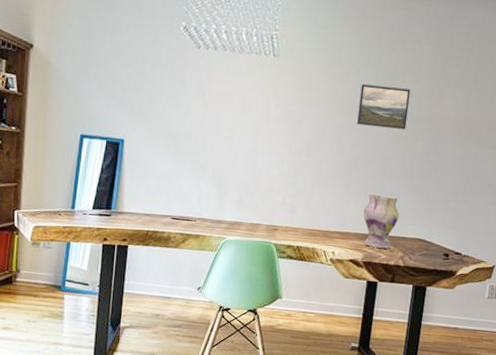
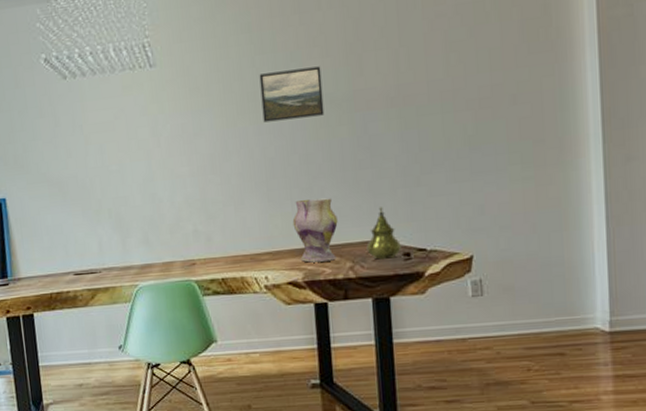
teapot: none [416,213,443,256] -> present [366,207,401,260]

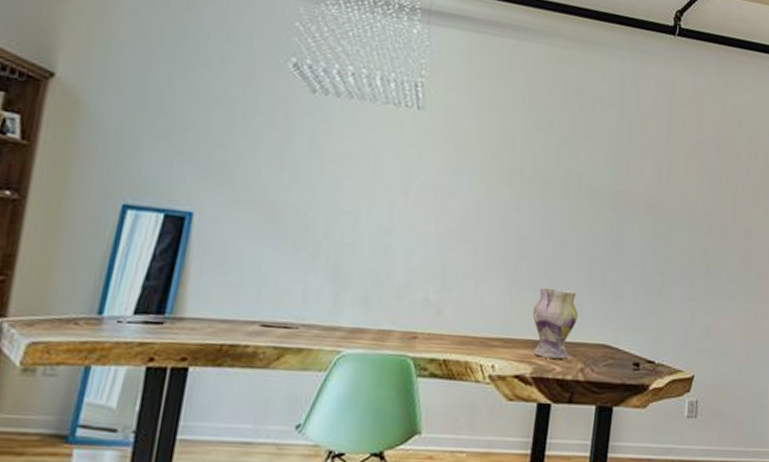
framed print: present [259,66,325,123] -> none [525,149,591,207]
teapot: present [366,207,401,260] -> none [600,311,633,366]

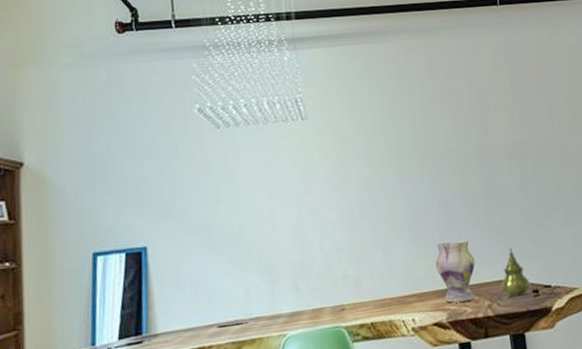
teapot: none [600,311,633,366] -> present [501,248,531,297]

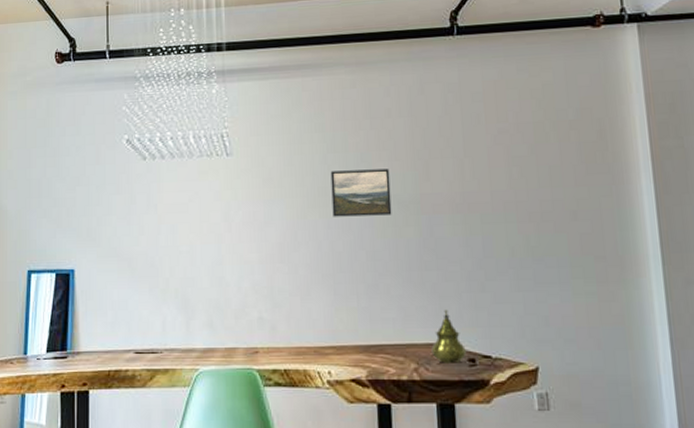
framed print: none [401,124,458,172] -> present [330,168,392,217]
vase: present [435,240,476,303] -> none [358,295,403,361]

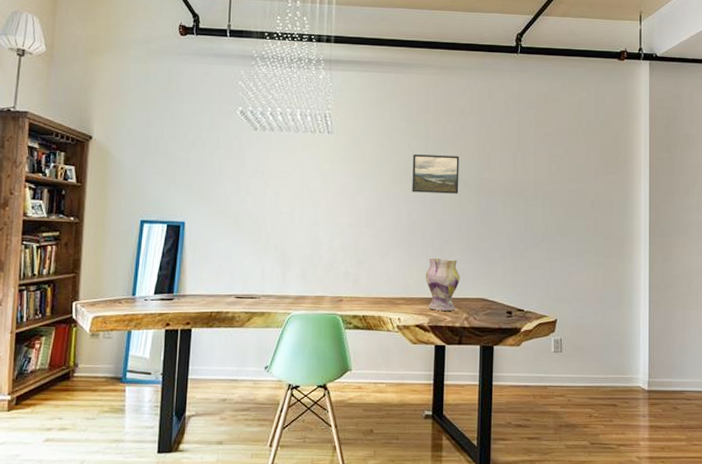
vase: none [358,295,403,361] -> present [425,258,460,311]
teapot: present [431,309,466,363] -> none [480,272,505,314]

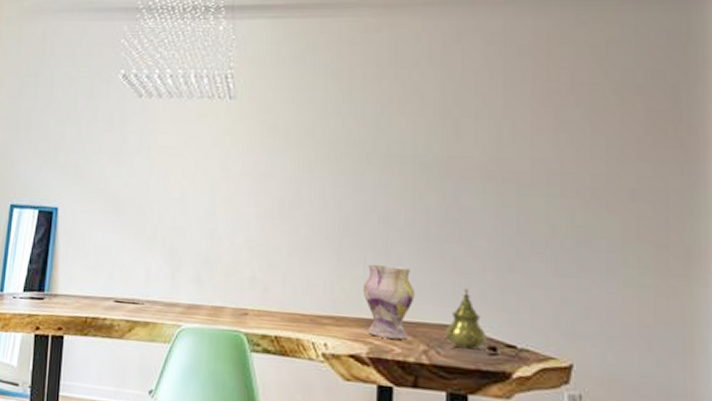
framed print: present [412,154,460,194] -> none [343,123,413,177]
teapot: none [480,272,505,314] -> present [445,288,486,350]

